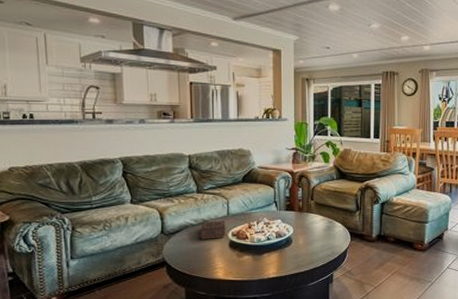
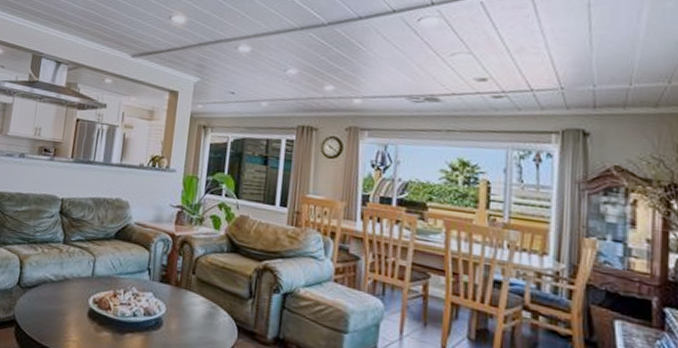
book: present [200,220,225,239] -> none [57,279,88,303]

